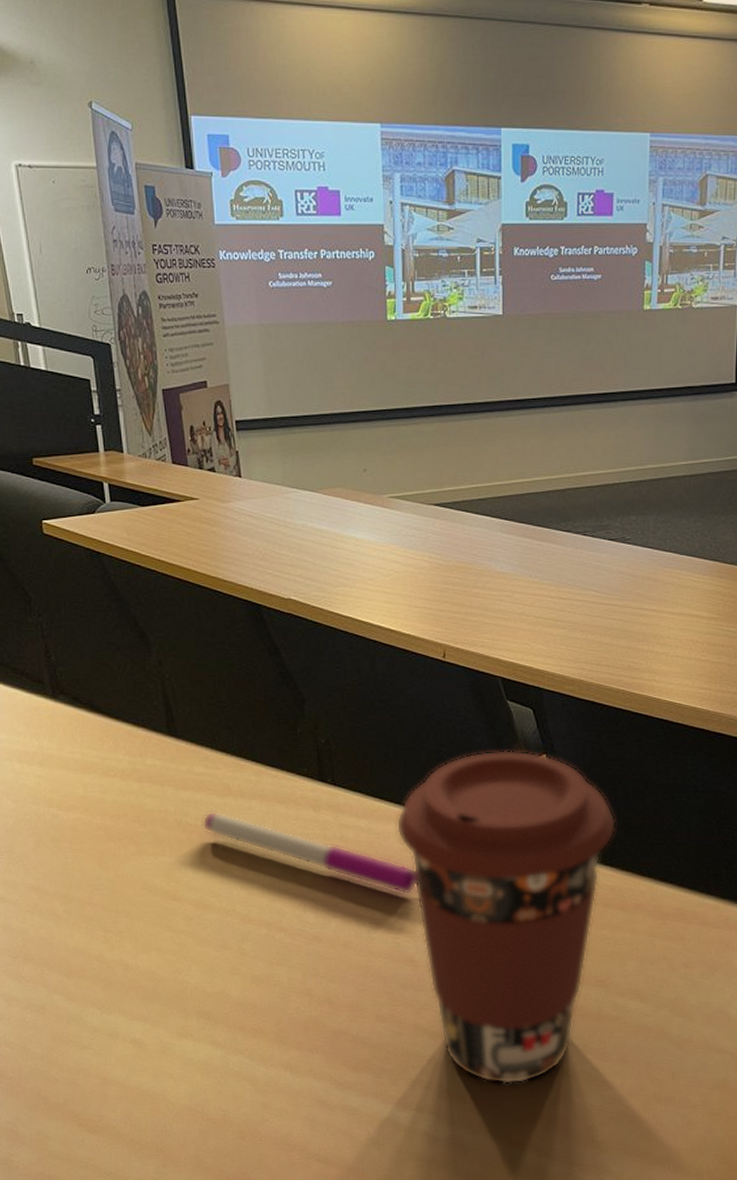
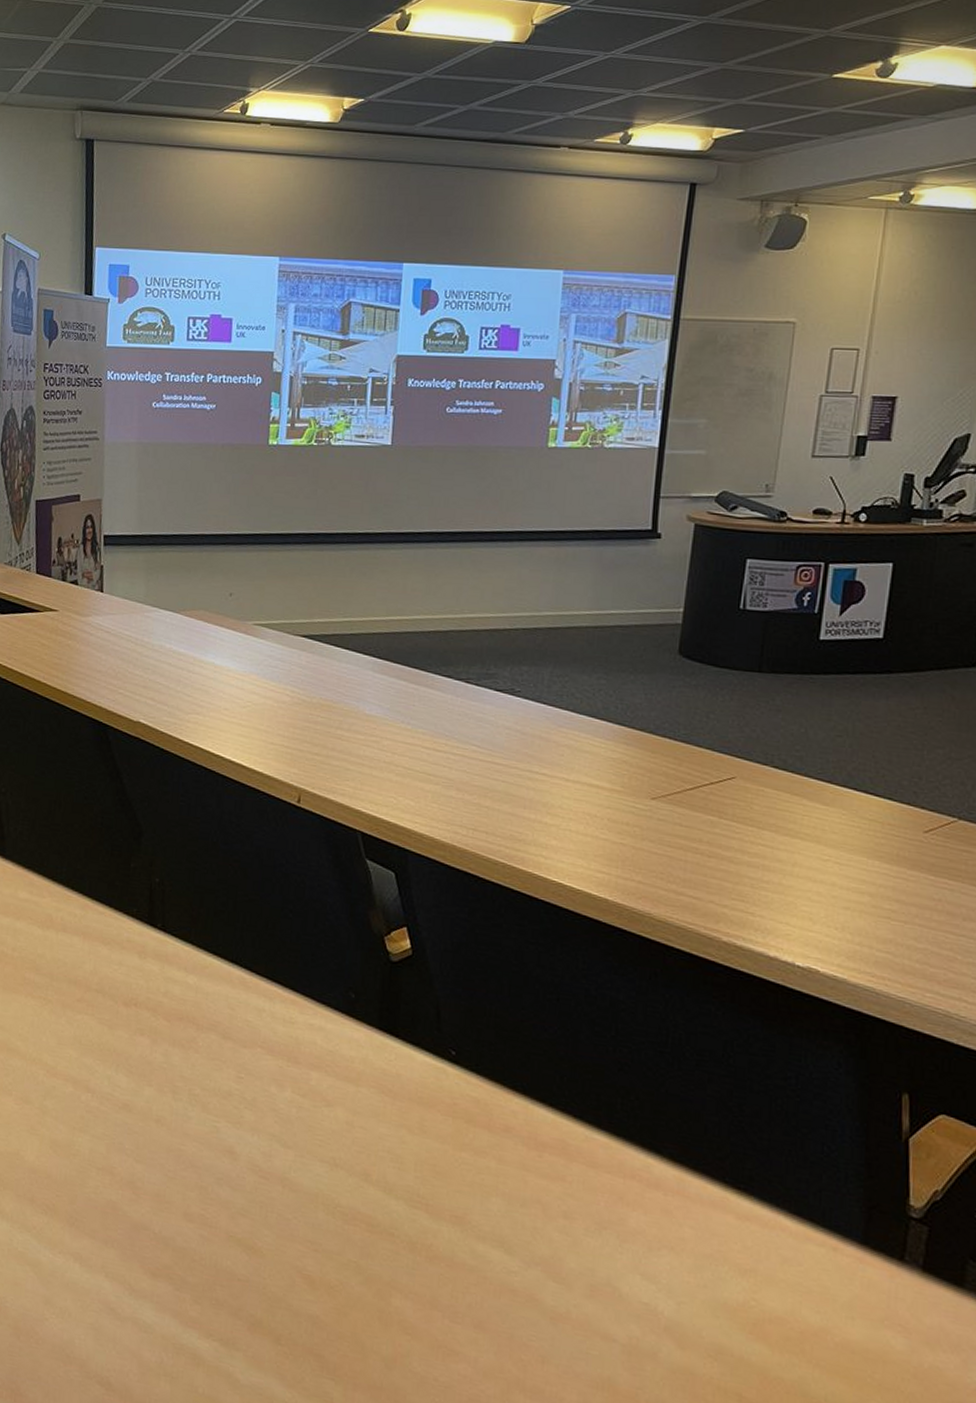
pen: present [202,811,417,895] -> none [18,943,246,1072]
coffee cup: present [396,750,617,1085] -> none [227,914,487,1332]

